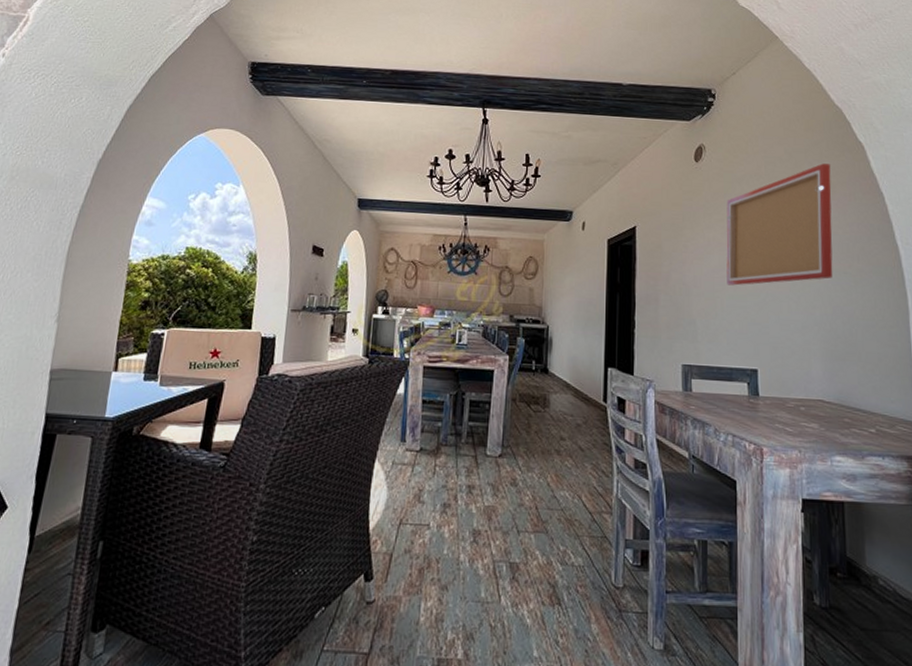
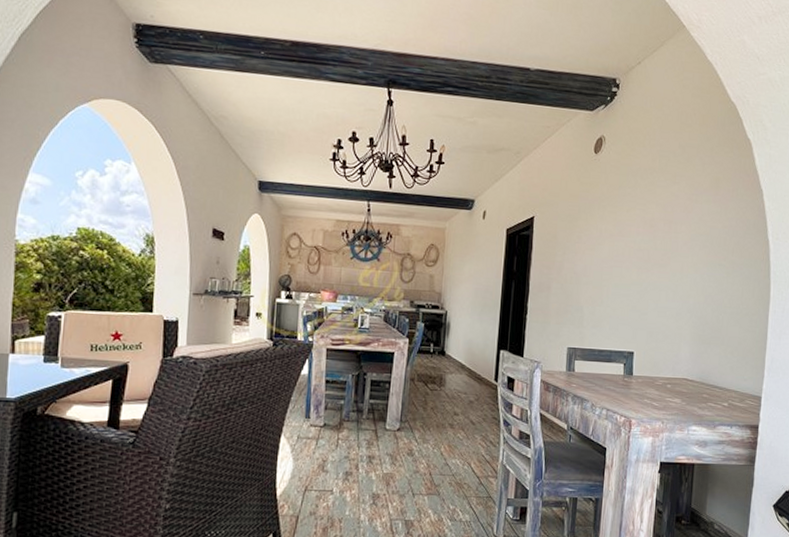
wall art: present [726,163,833,286] -> none [614,159,719,276]

